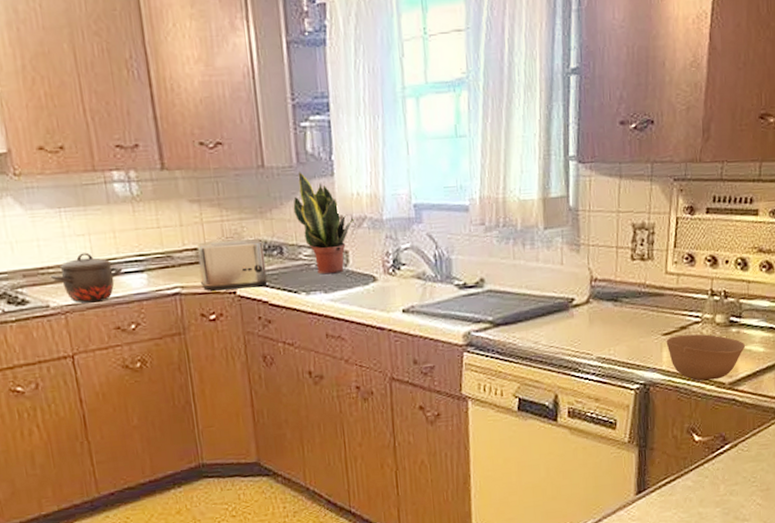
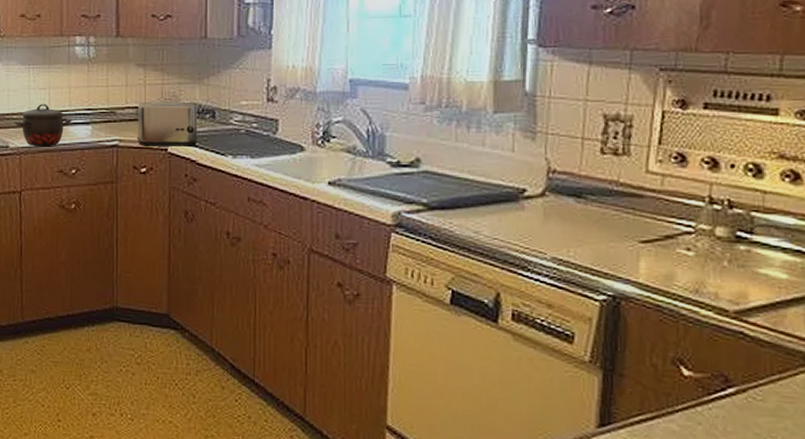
potted plant: present [293,171,355,275] -> none [229,43,288,140]
bowl: present [666,334,746,381] -> none [645,245,760,304]

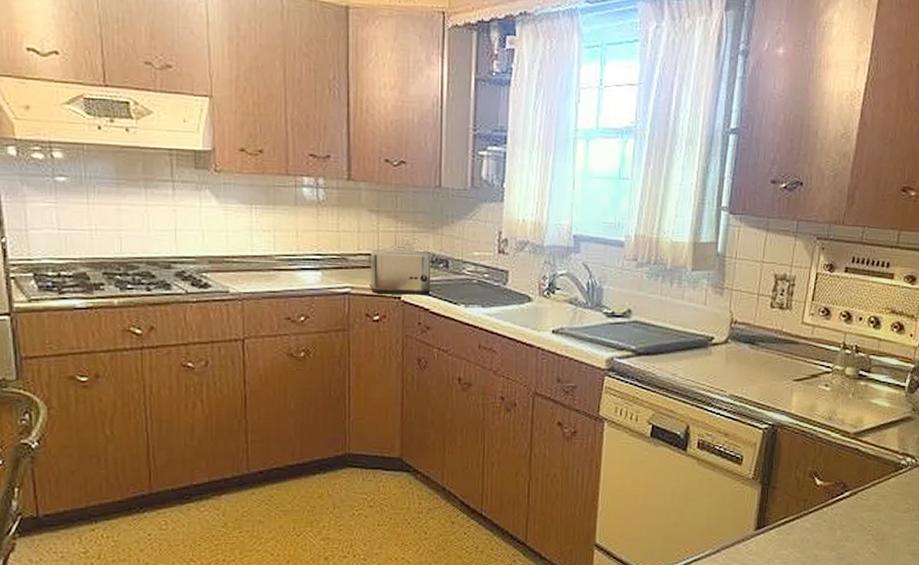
cooking pot: present [14,104,72,147] -> none [234,247,300,293]

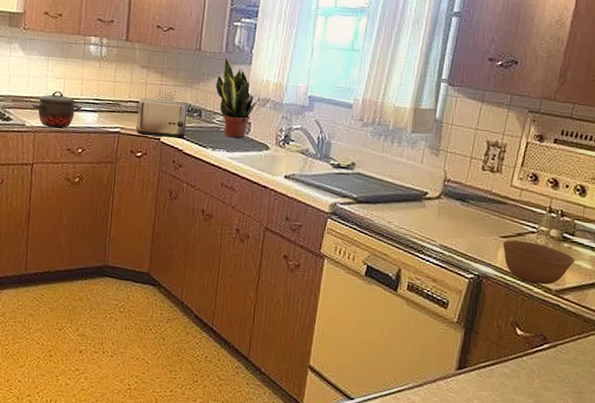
cooking pot: none [234,247,300,293] -> present [31,91,82,128]
potted plant: none [463,194,518,291] -> present [215,57,261,139]
bowl: none [797,383,872,428] -> present [503,240,575,285]

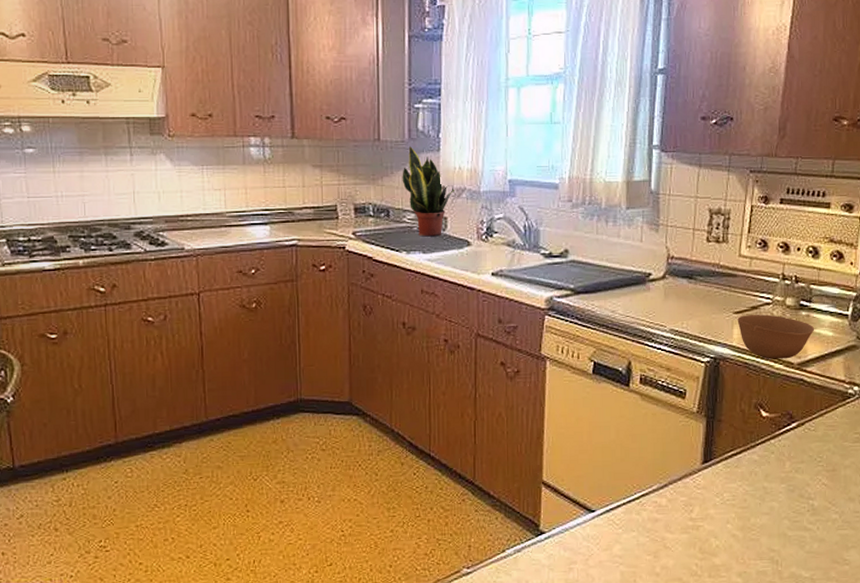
cooking pot: present [31,91,82,128] -> none [188,205,250,248]
toaster: present [136,98,191,138] -> none [315,201,378,245]

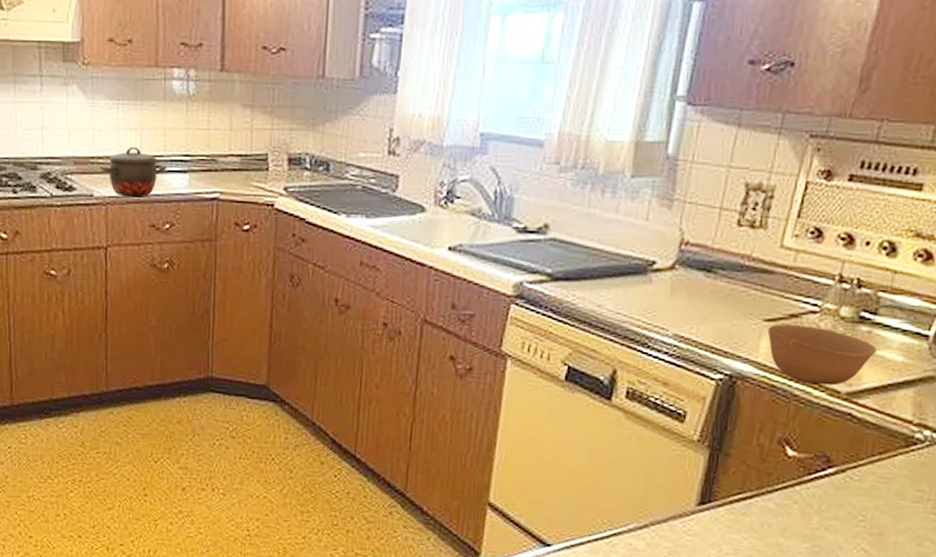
cooking pot: none [188,205,250,248] -> present [99,146,167,197]
potted plant: present [402,145,456,237] -> none [347,84,413,199]

